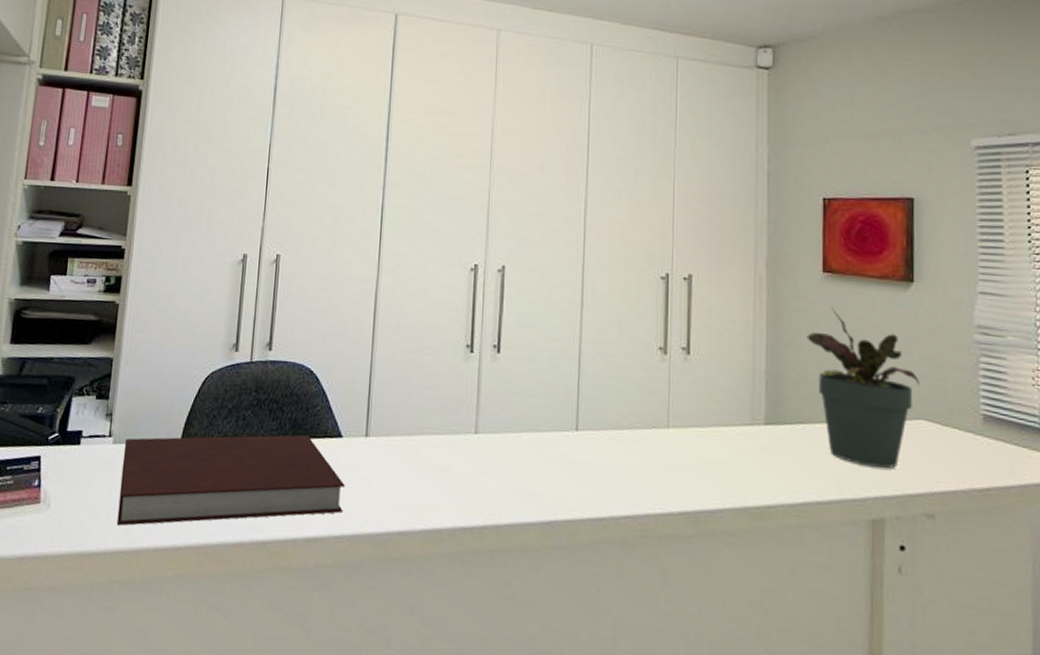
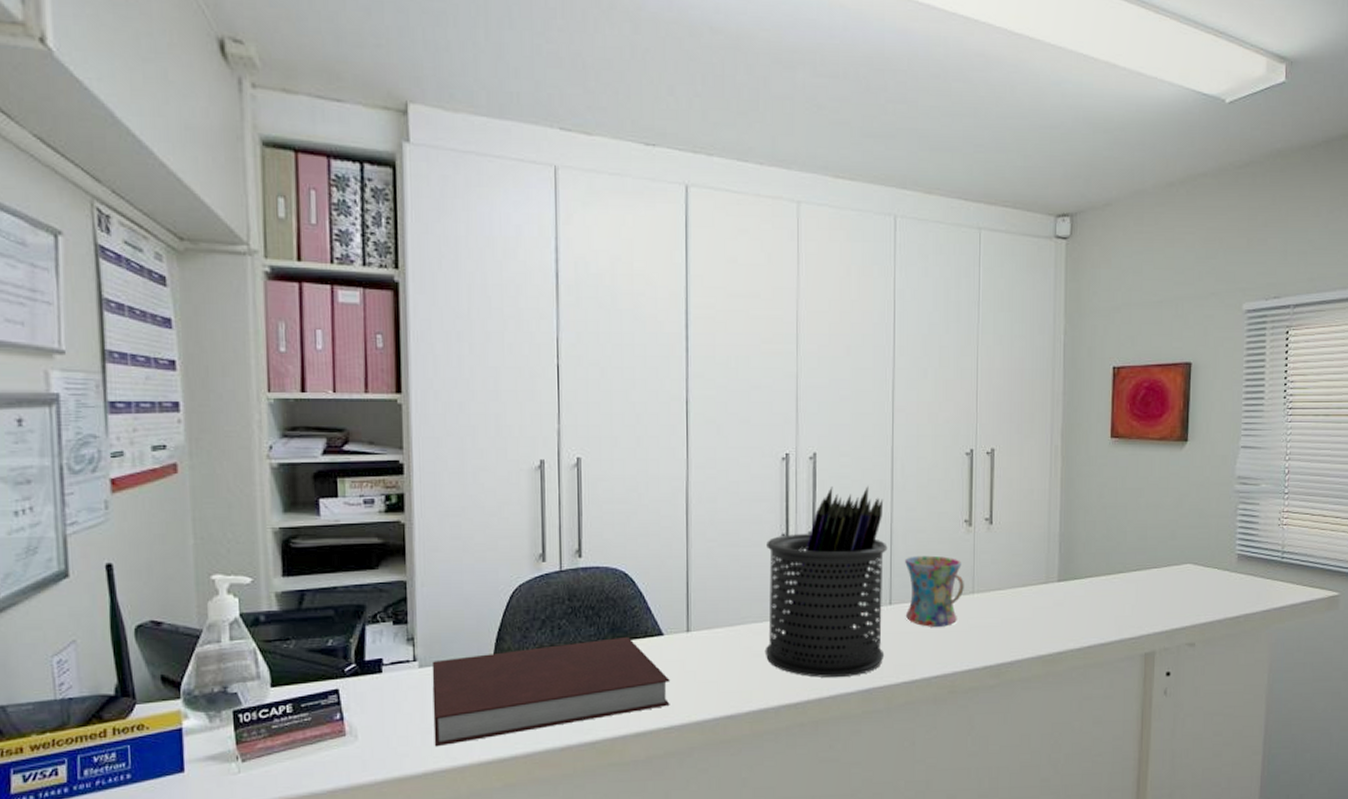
pen holder: none [442,301,576,505] -> present [764,486,888,678]
mug: none [592,380,658,462] -> present [905,555,964,627]
potted plant: present [807,308,919,468] -> none [1095,470,1188,608]

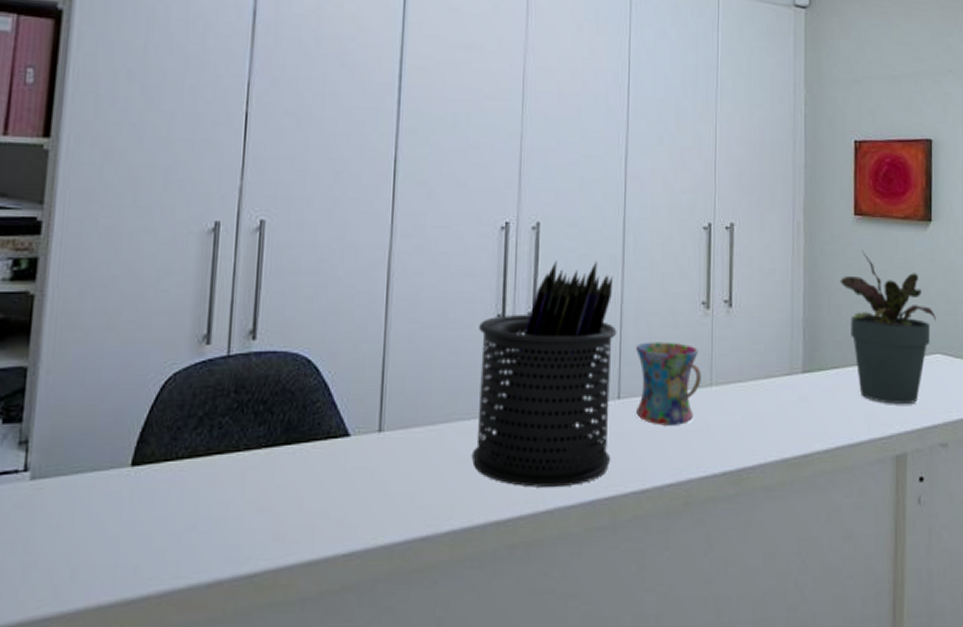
notebook: present [432,636,670,747] -> none [39,438,354,586]
potted plant: none [1095,470,1188,608] -> present [840,250,936,404]

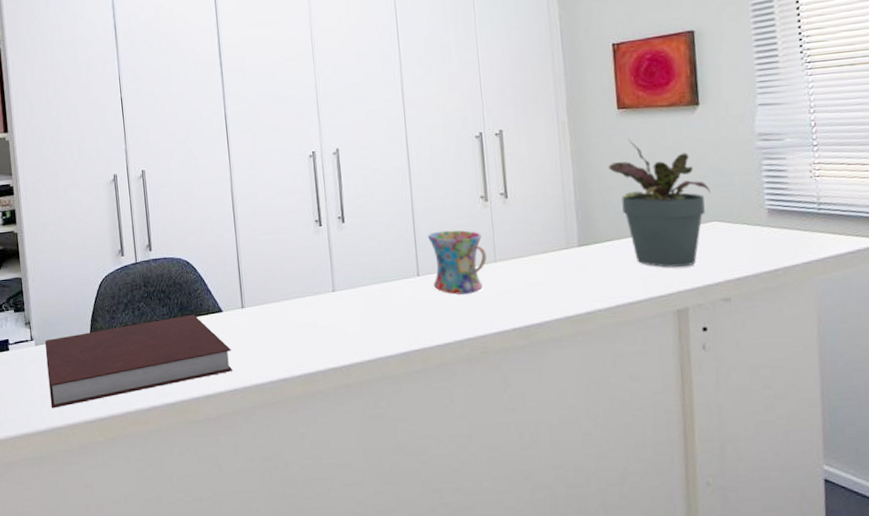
notebook: none [39,438,354,586] -> present [44,314,233,409]
pen holder: present [471,261,617,488] -> none [303,173,418,344]

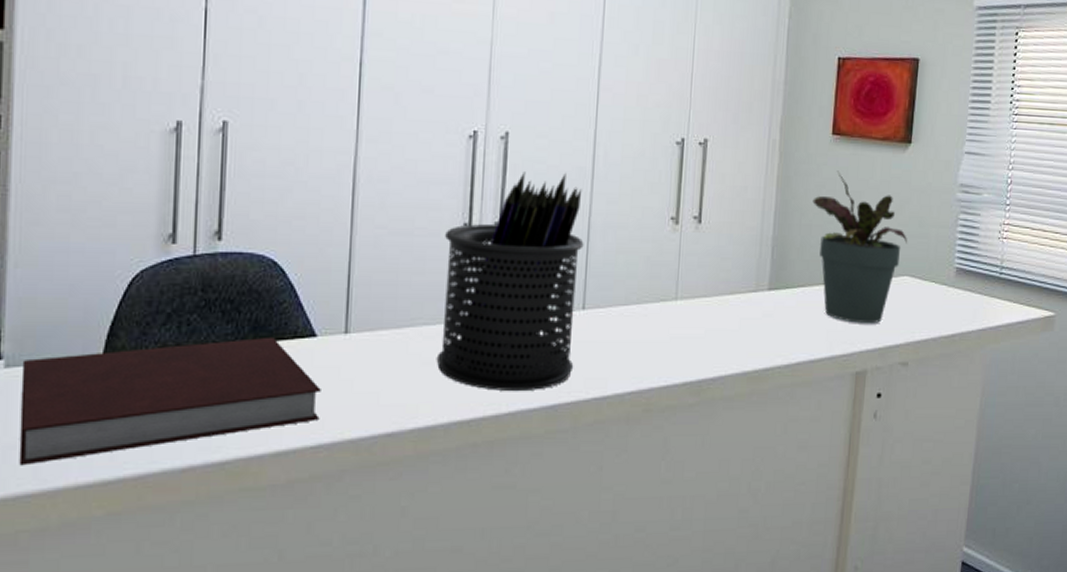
pen holder: none [303,173,418,344] -> present [436,172,584,391]
mug: present [428,230,487,295] -> none [599,255,667,336]

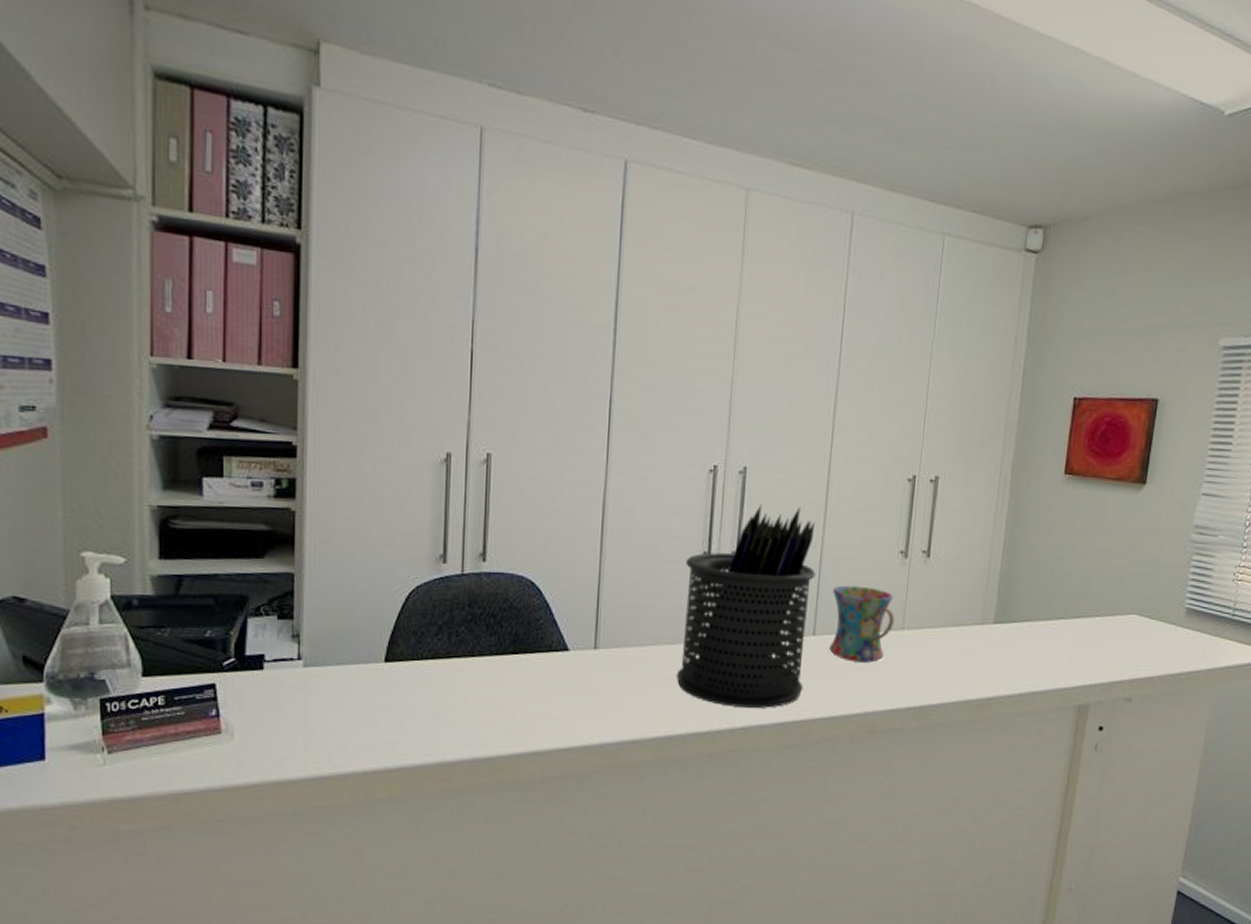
notebook: present [19,336,321,466] -> none [316,649,573,752]
mug: none [599,255,667,336] -> present [828,585,894,663]
potted plant: present [812,171,907,323] -> none [1041,509,1137,659]

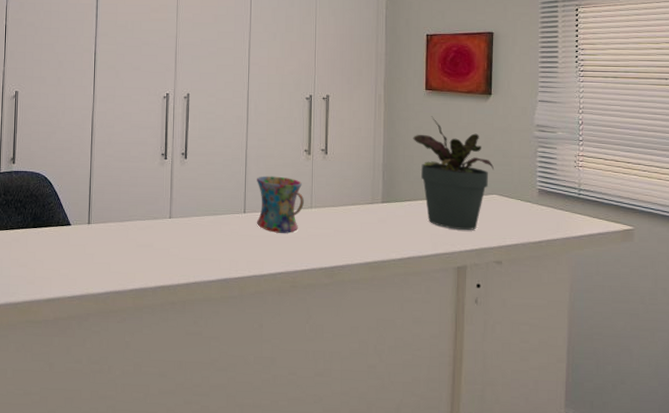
pen holder: present [676,505,816,708] -> none [146,119,243,268]
potted plant: none [1041,509,1137,659] -> present [413,116,494,230]

